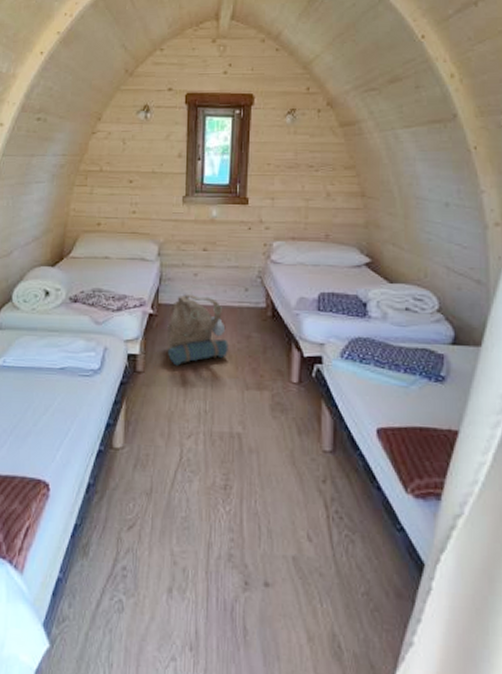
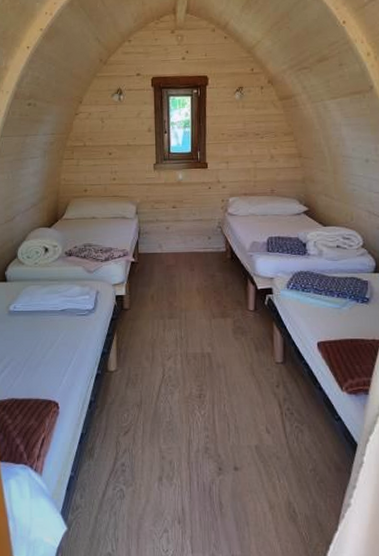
backpack: present [167,294,229,366] -> none [147,244,197,303]

